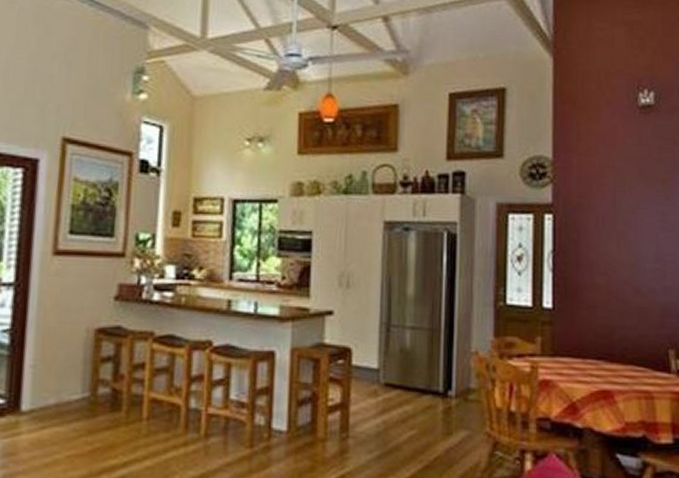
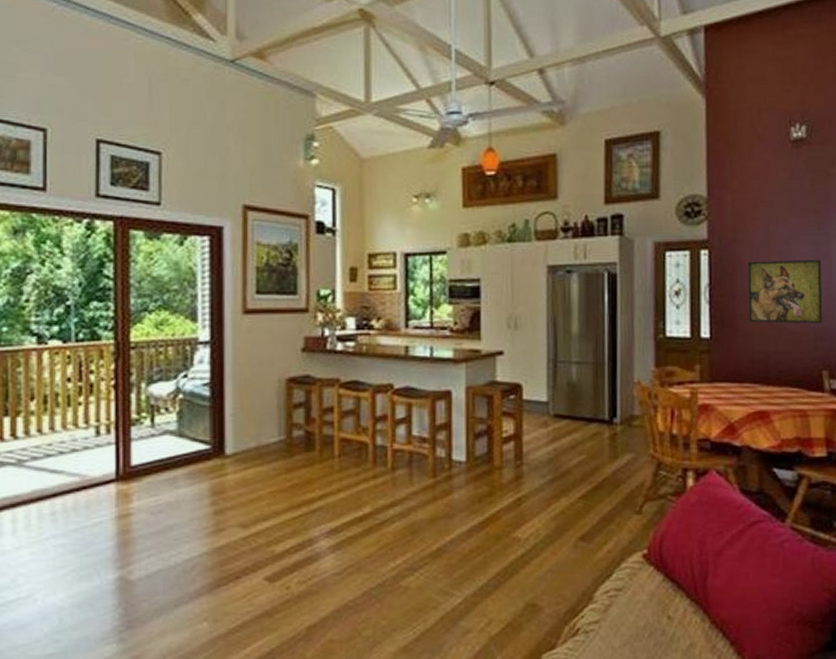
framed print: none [593,229,670,299] -> present [748,259,823,324]

